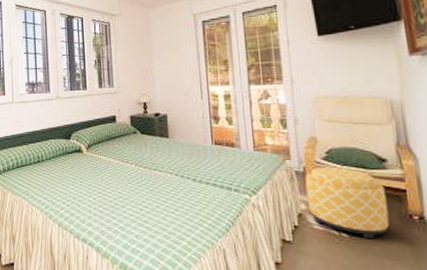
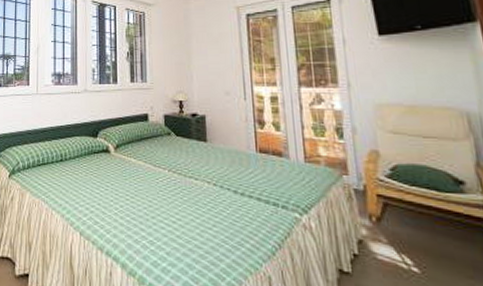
ottoman: present [305,166,389,239] -> none [366,185,471,278]

